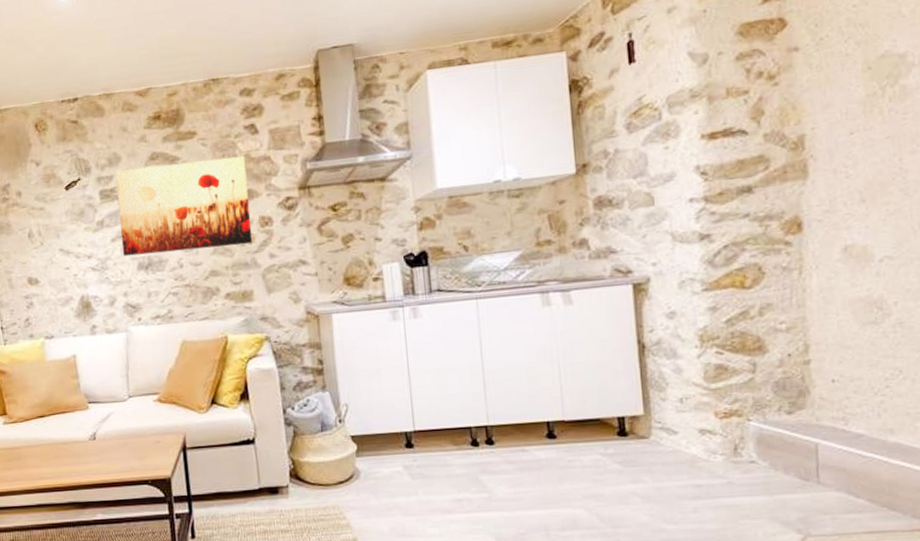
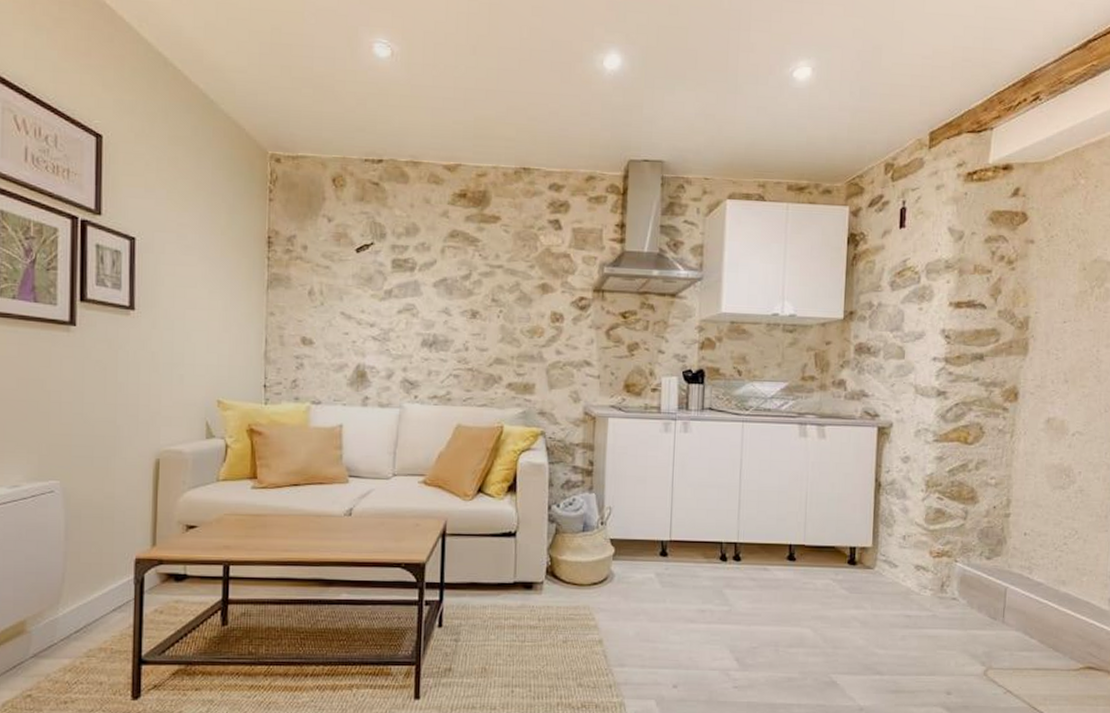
wall art: present [115,156,253,257] -> none [407,242,545,338]

